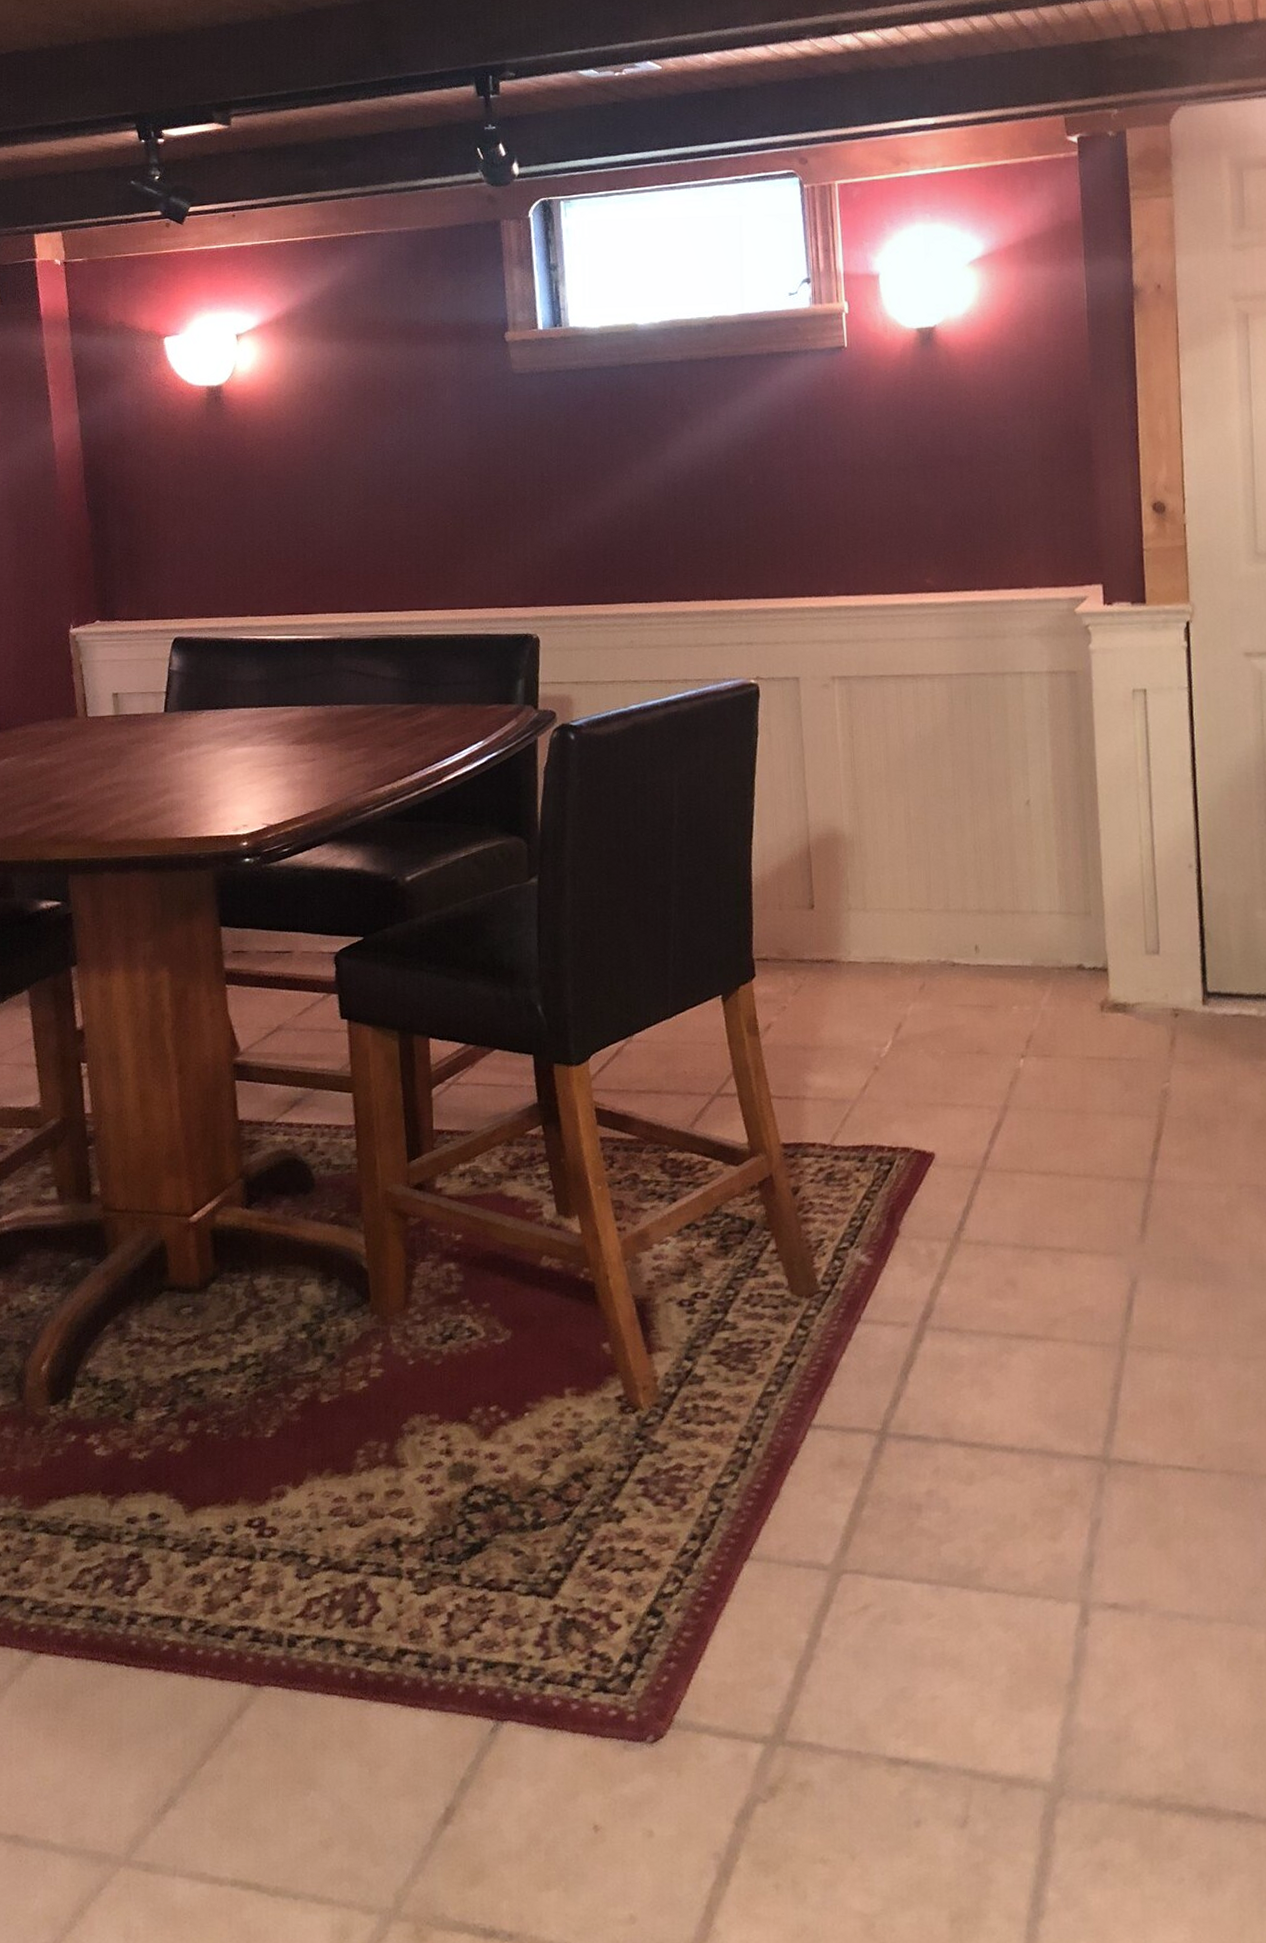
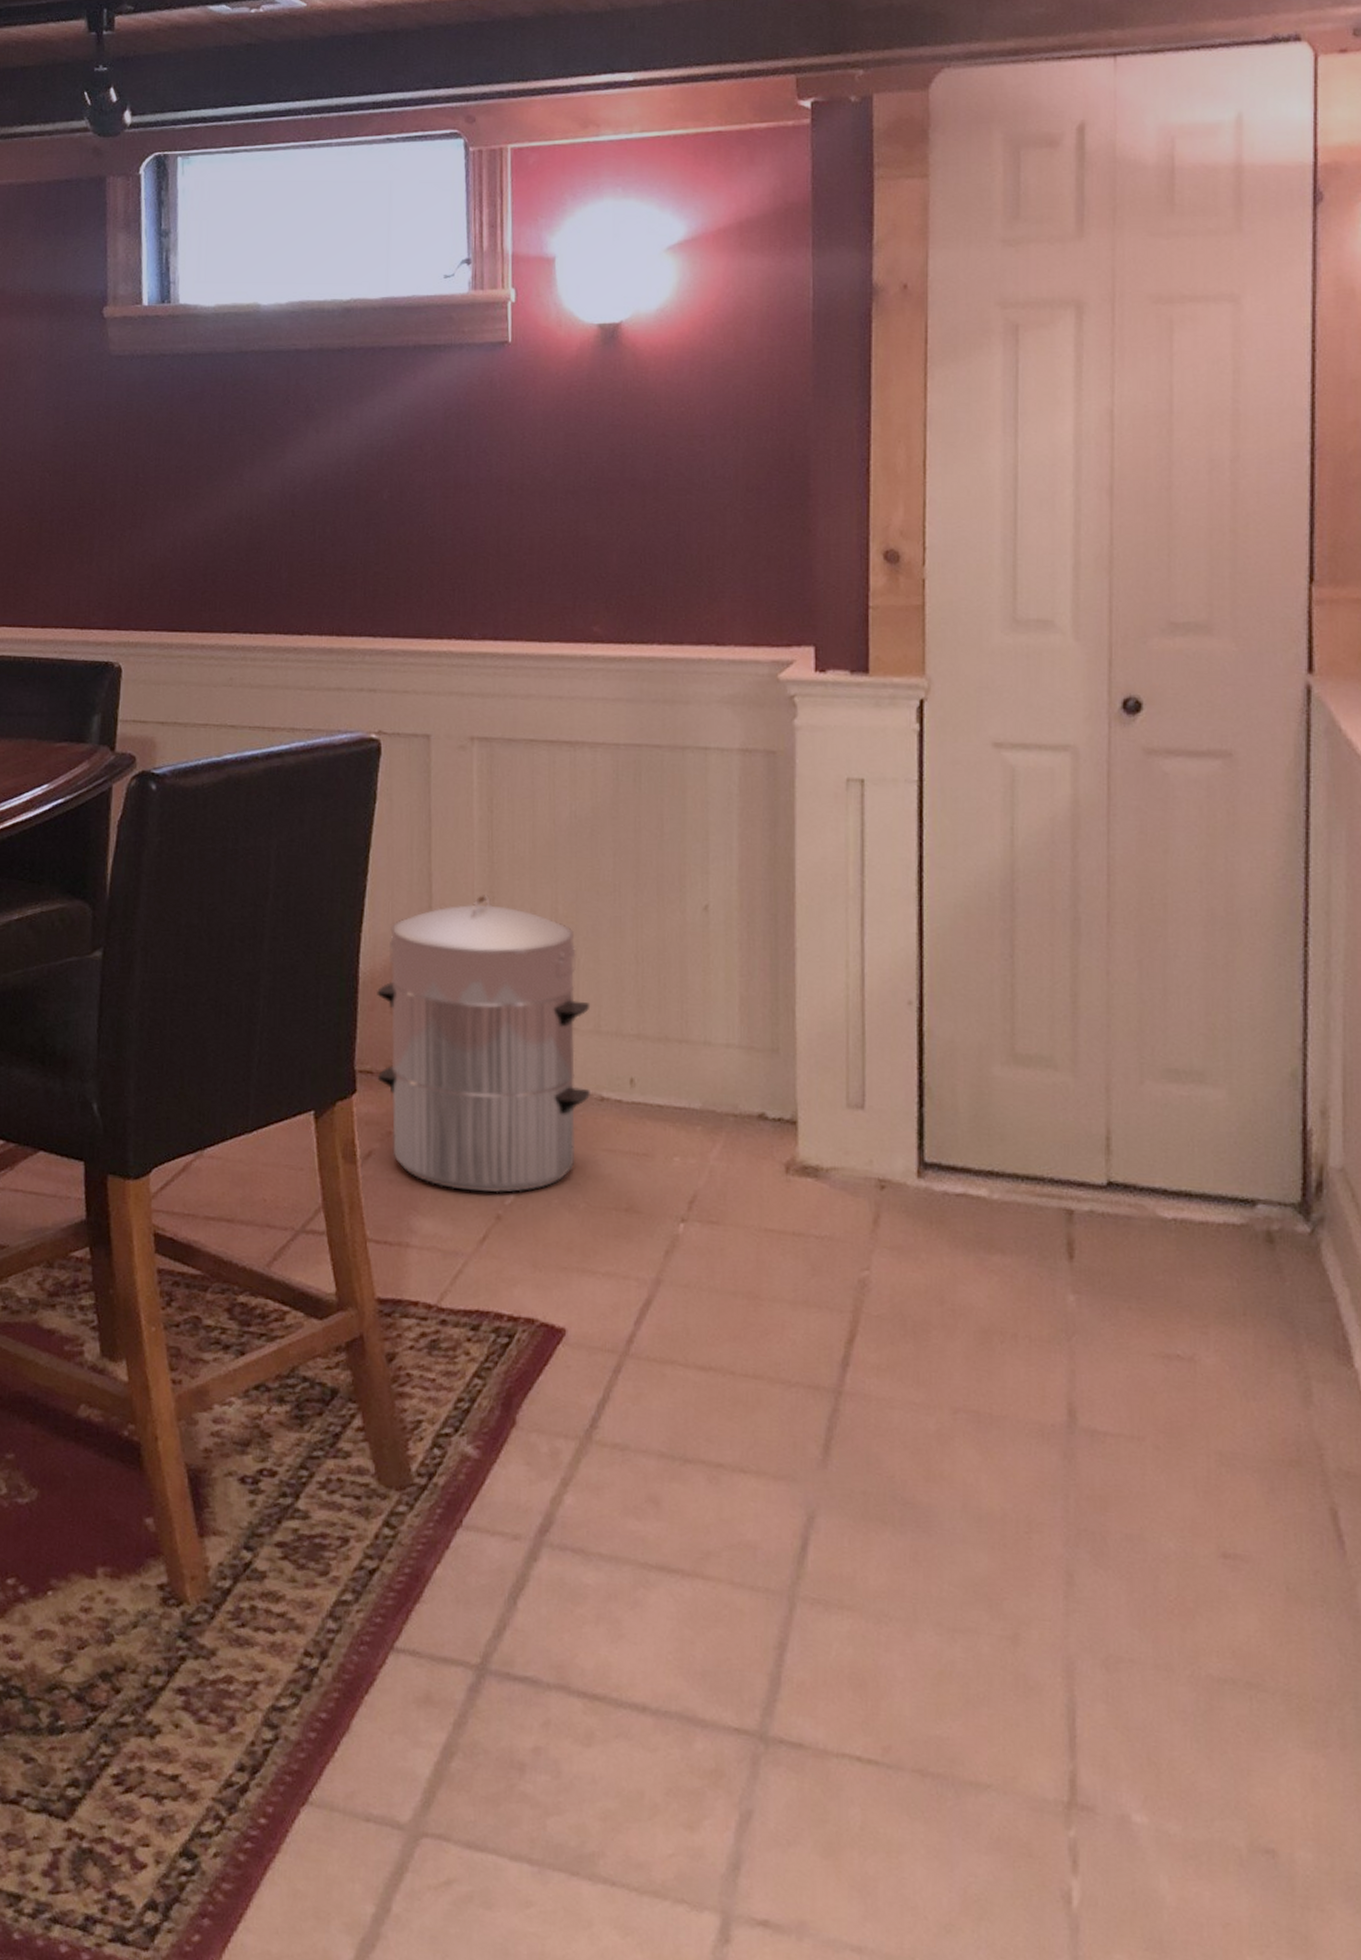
waste bin: none [767,806,944,1049] -> present [377,895,591,1193]

